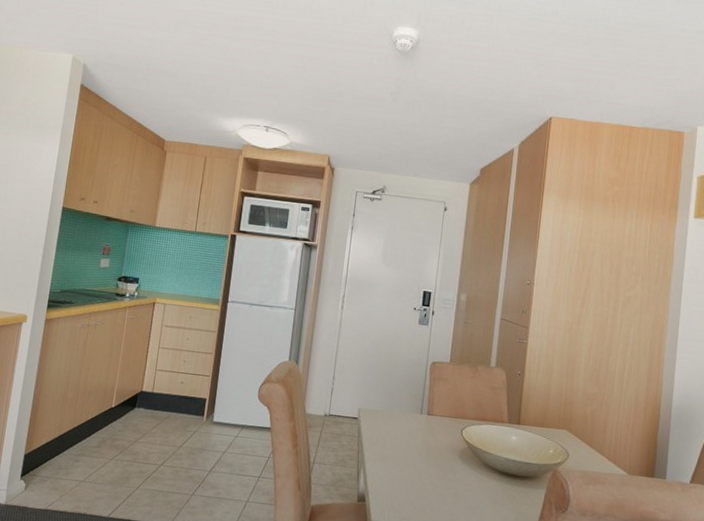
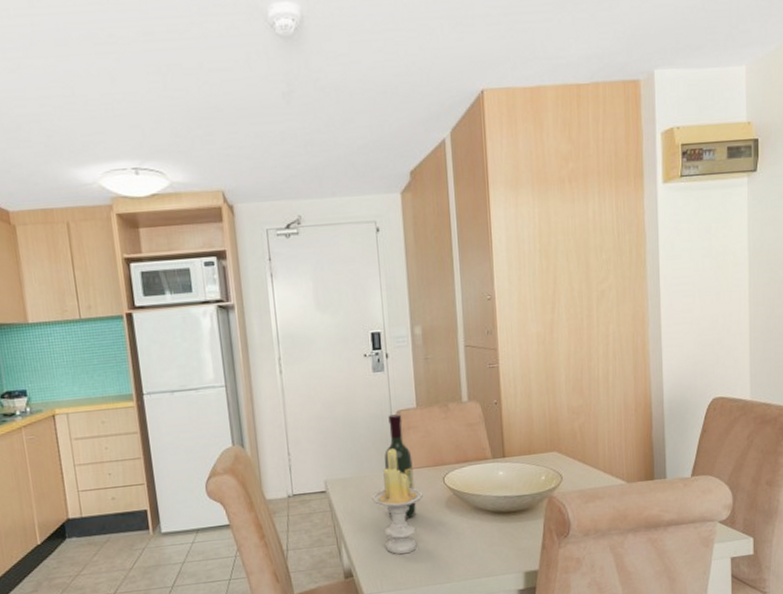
candle: none [396,393,441,492] -> present [372,448,423,555]
wine bottle: none [407,364,438,460] -> present [384,414,416,519]

